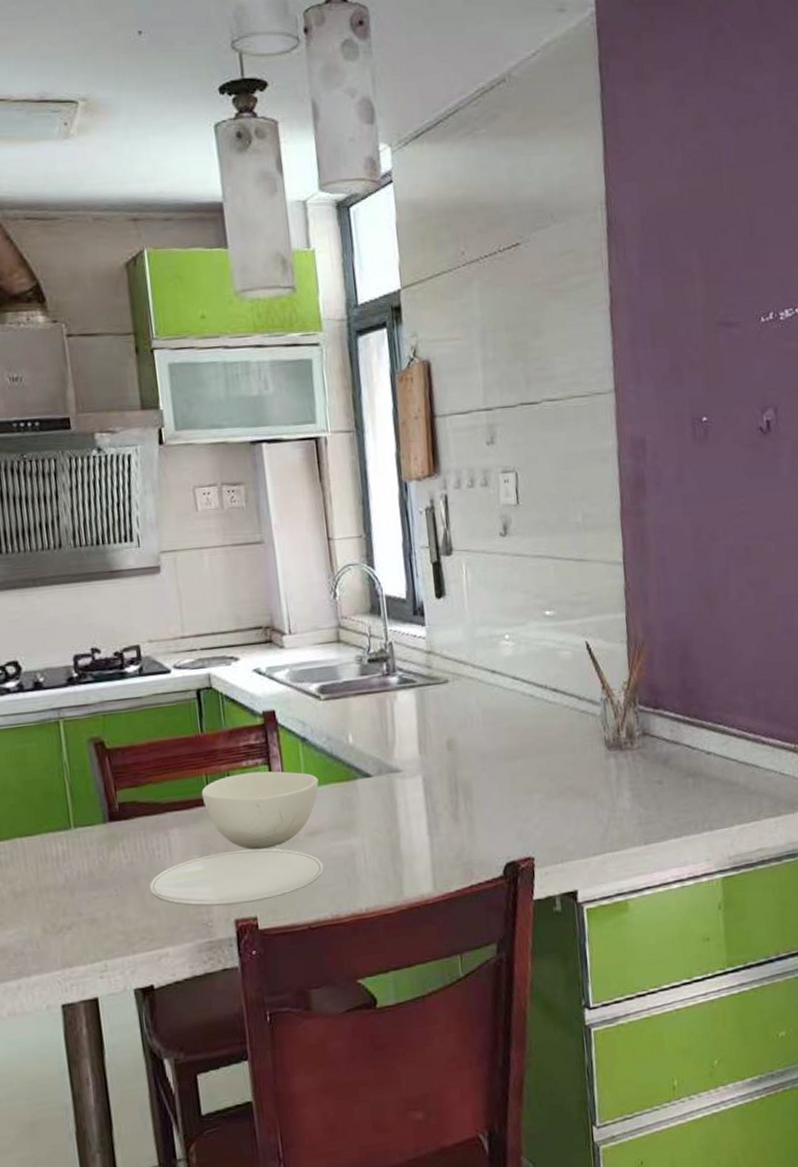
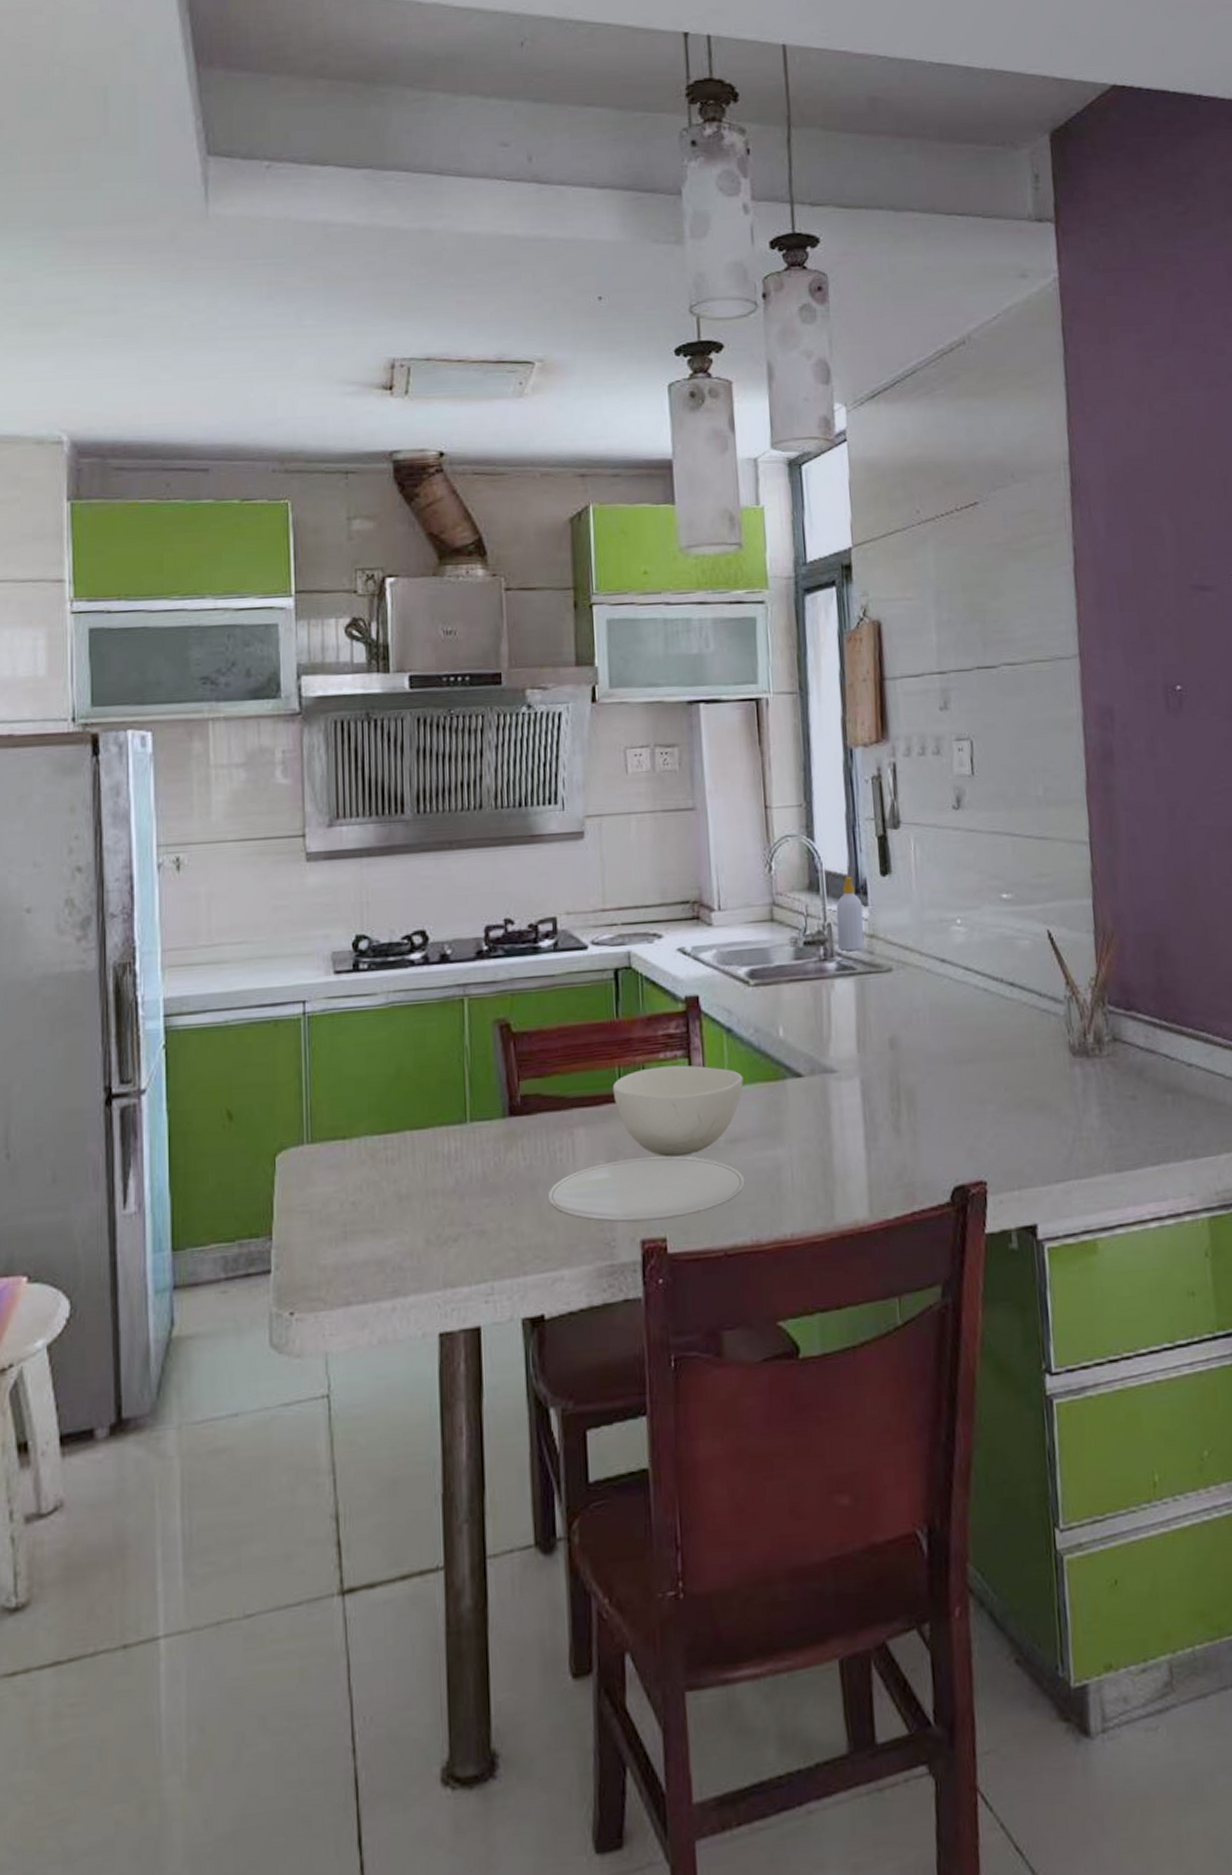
soap bottle: none [396,599,423,666] -> present [836,876,865,951]

